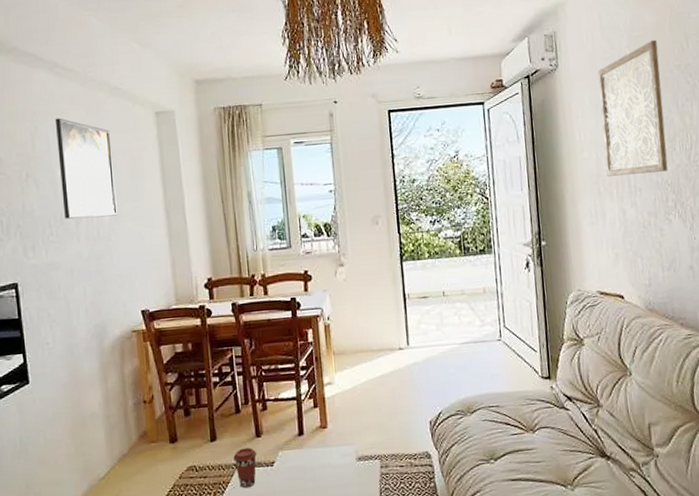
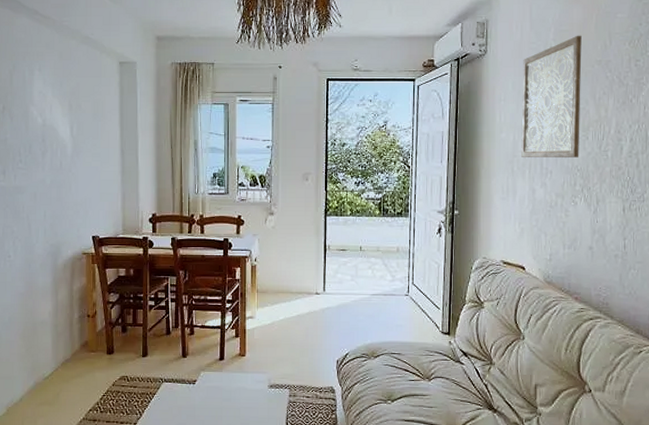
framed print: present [55,118,117,219] -> none [31,59,79,151]
coffee cup: present [233,447,258,489] -> none [161,365,182,401]

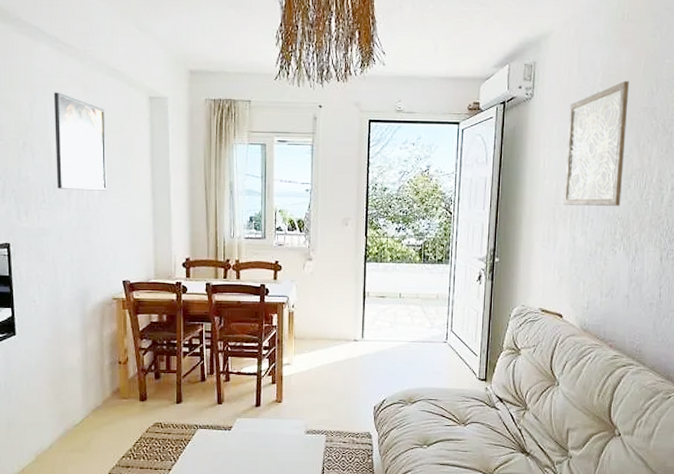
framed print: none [31,59,79,151] -> present [53,92,107,191]

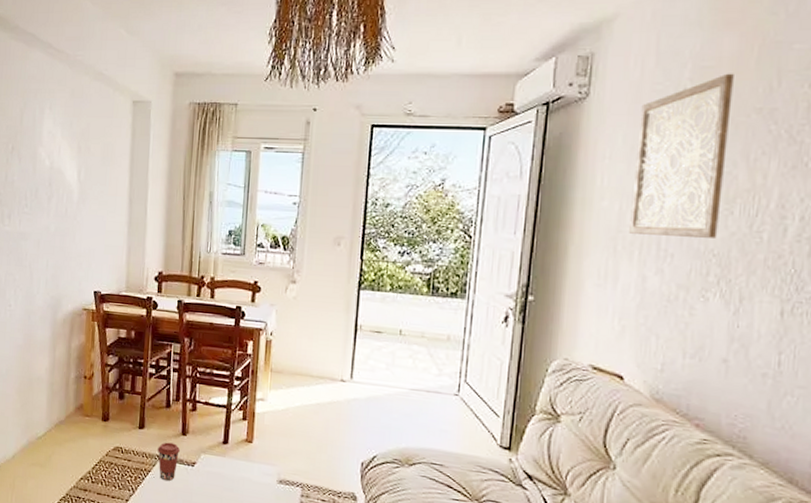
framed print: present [53,92,107,191] -> none [39,97,89,197]
coffee cup: none [196,412,218,447] -> present [157,442,181,481]

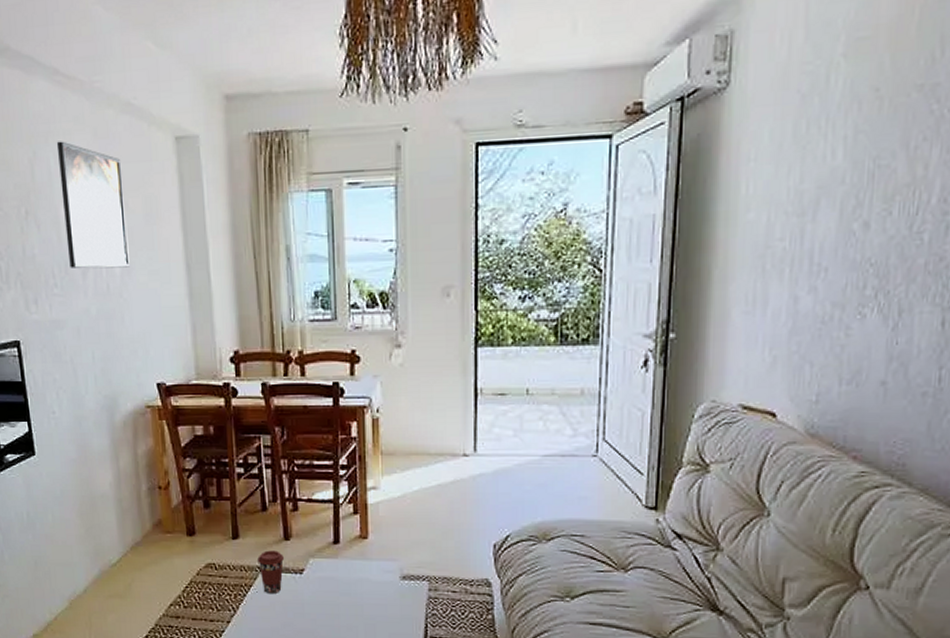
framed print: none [39,97,89,197] -> present [56,141,130,269]
wall art: present [629,73,734,238] -> none [779,43,893,249]

